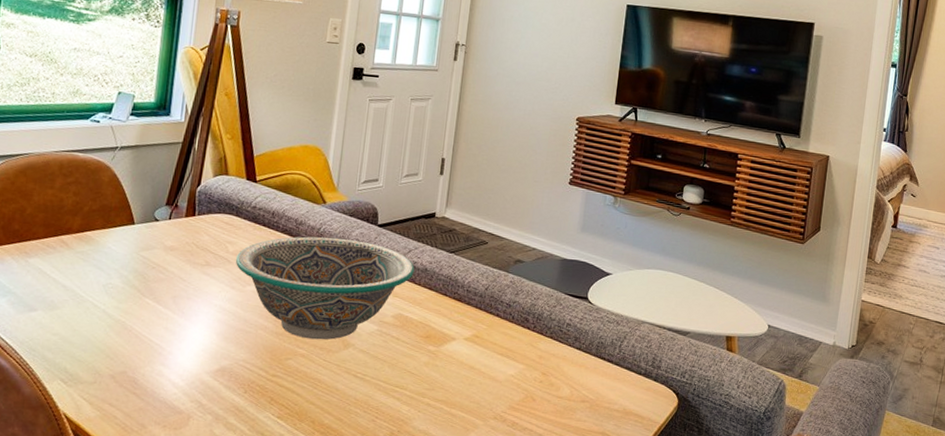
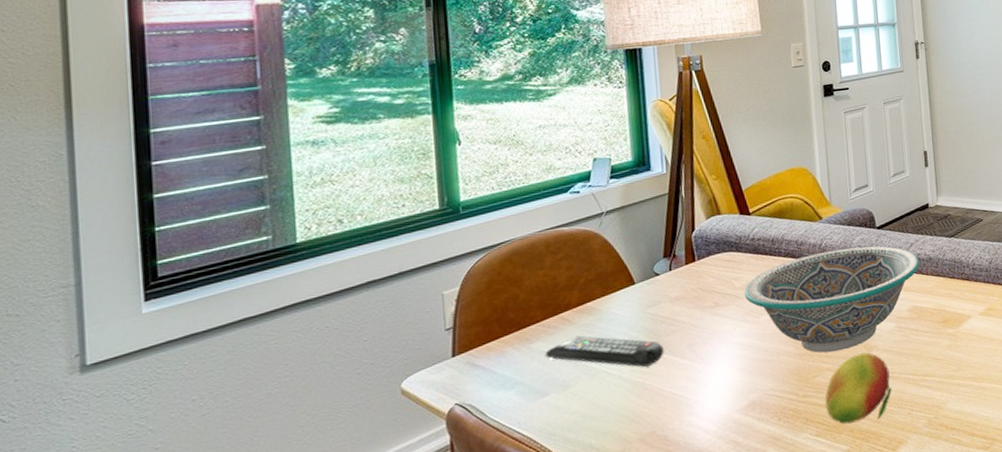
remote control: none [39,261,150,307] -> present [545,335,664,367]
fruit: none [292,347,362,417] -> present [825,352,892,424]

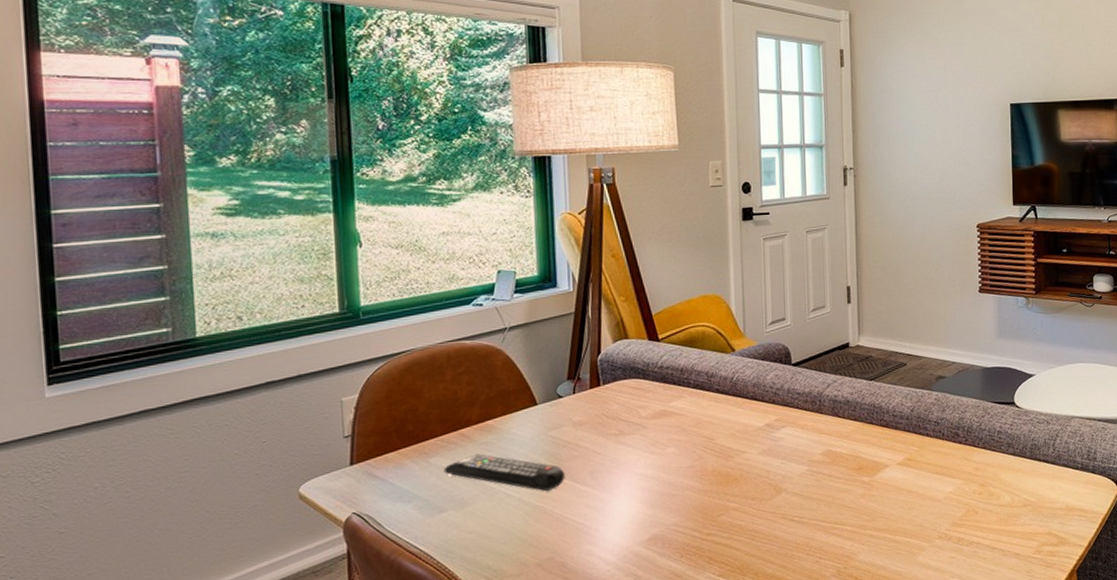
bowl: present [744,246,920,353] -> none [649,383,836,492]
fruit: present [825,352,892,424] -> none [729,494,800,567]

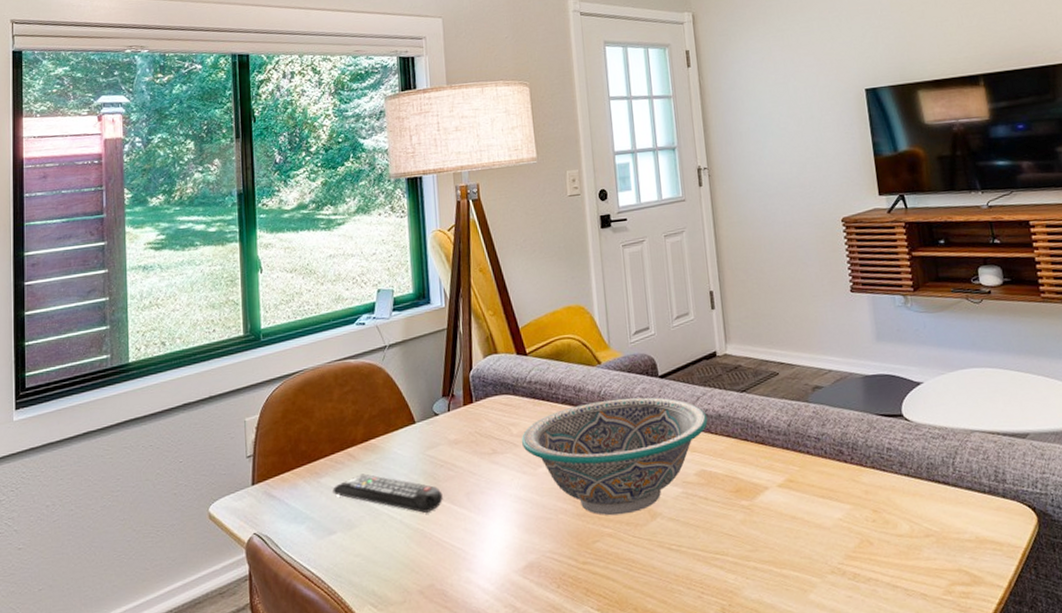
bowl: none [649,383,836,492] -> present [521,397,708,516]

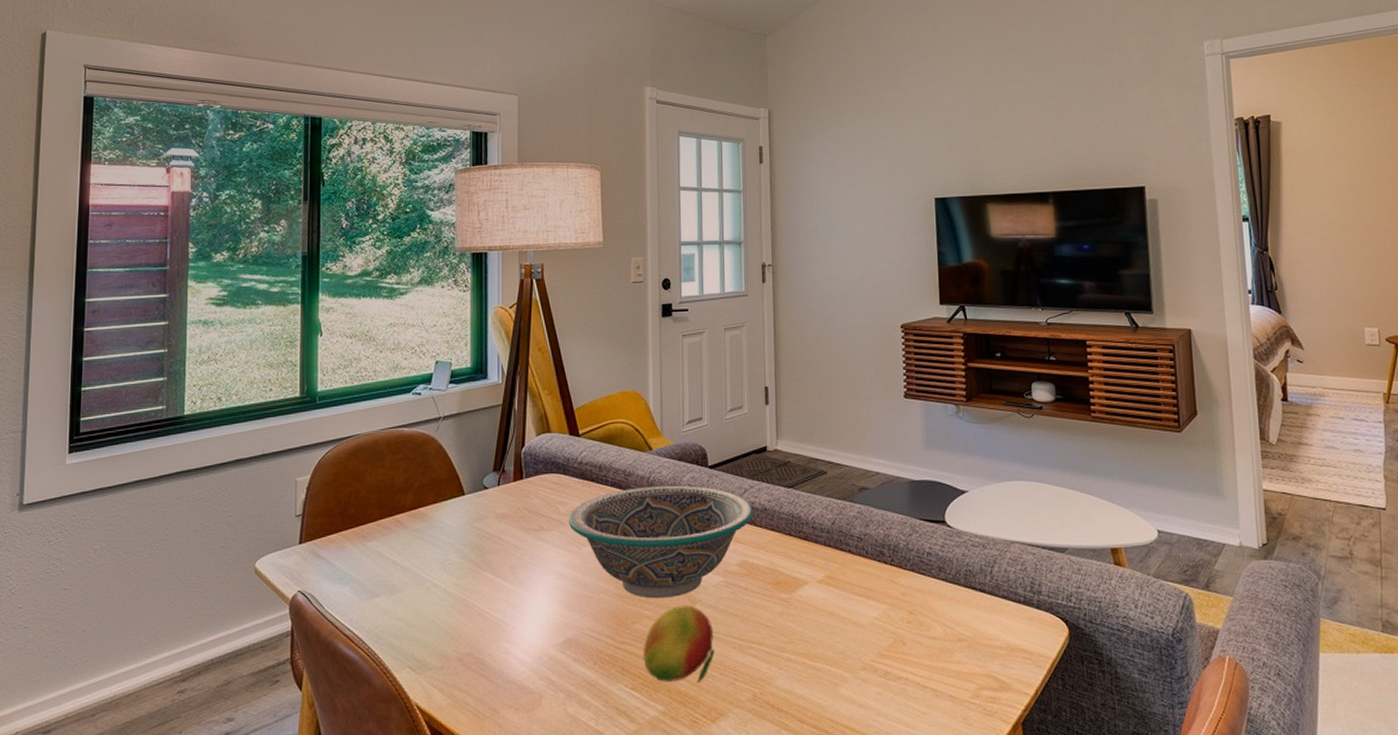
remote control: present [332,473,443,513] -> none [379,540,487,583]
fruit: none [606,519,679,601] -> present [643,605,715,683]

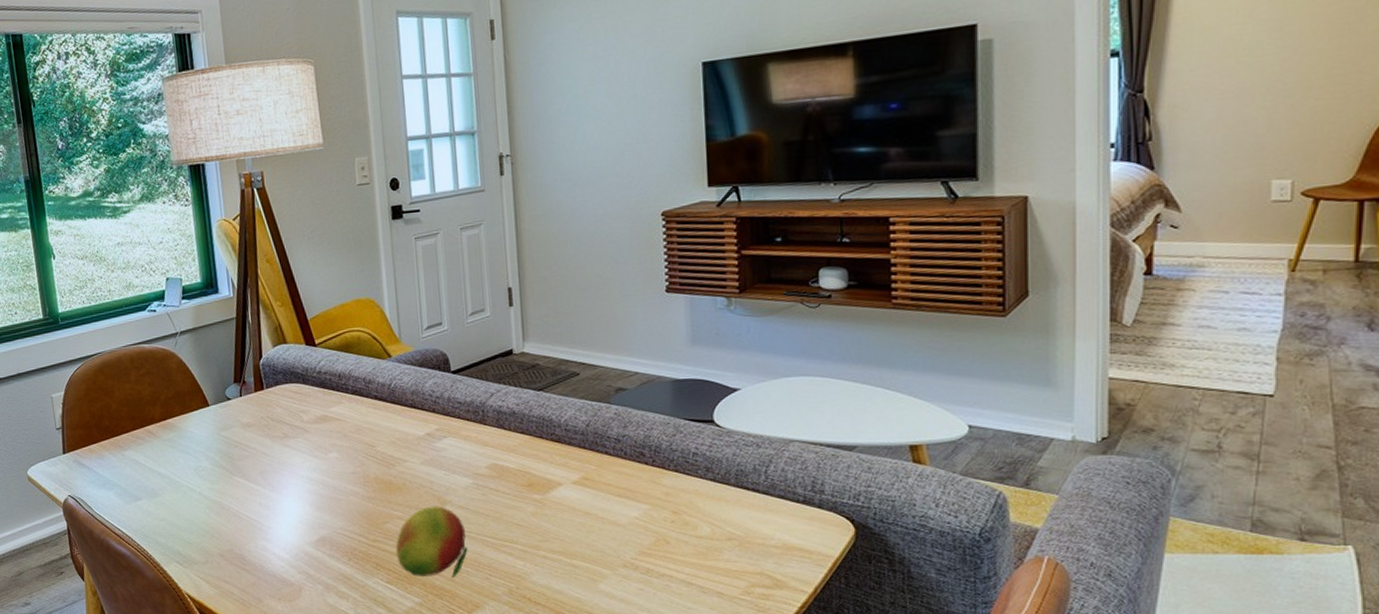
bowl: present [568,485,753,599] -> none [312,391,501,500]

